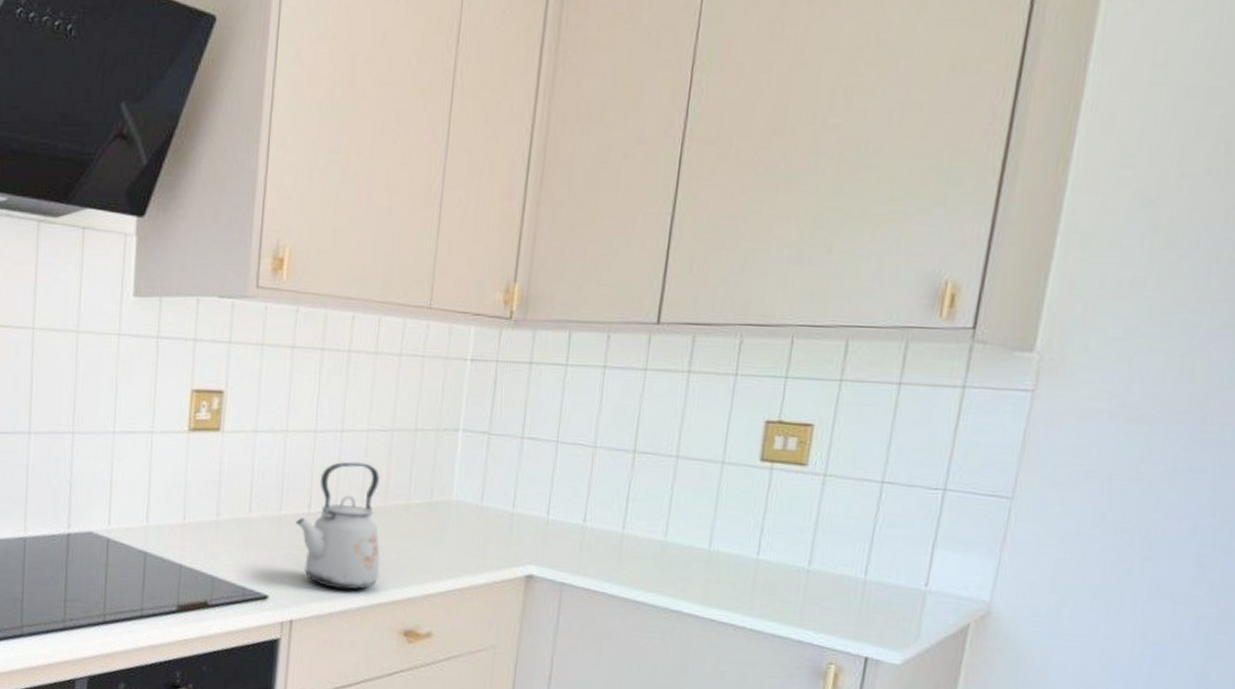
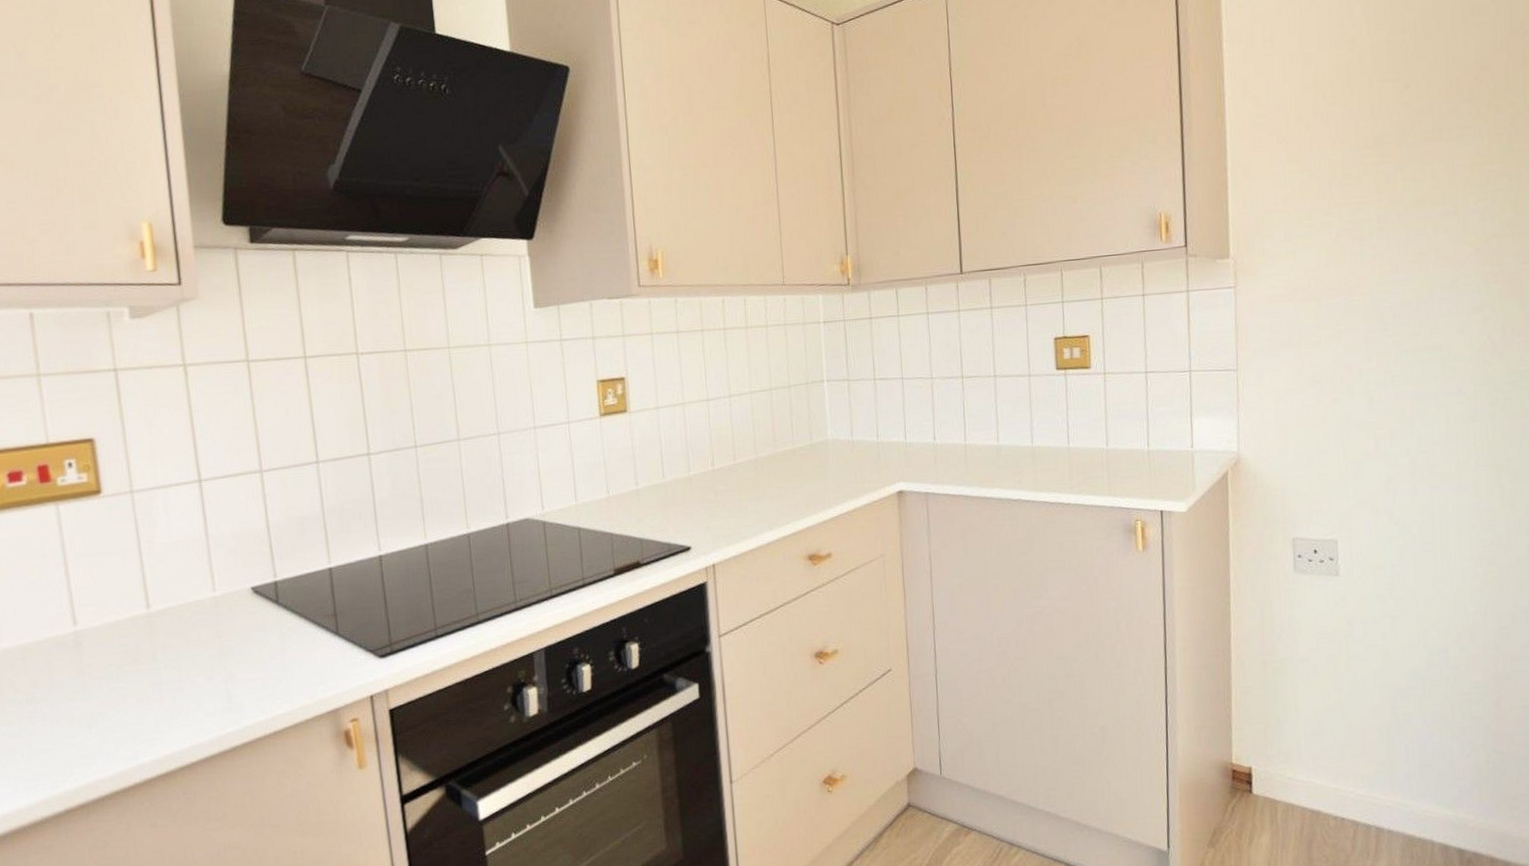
kettle: present [295,461,381,591] -> none [704,420,781,531]

